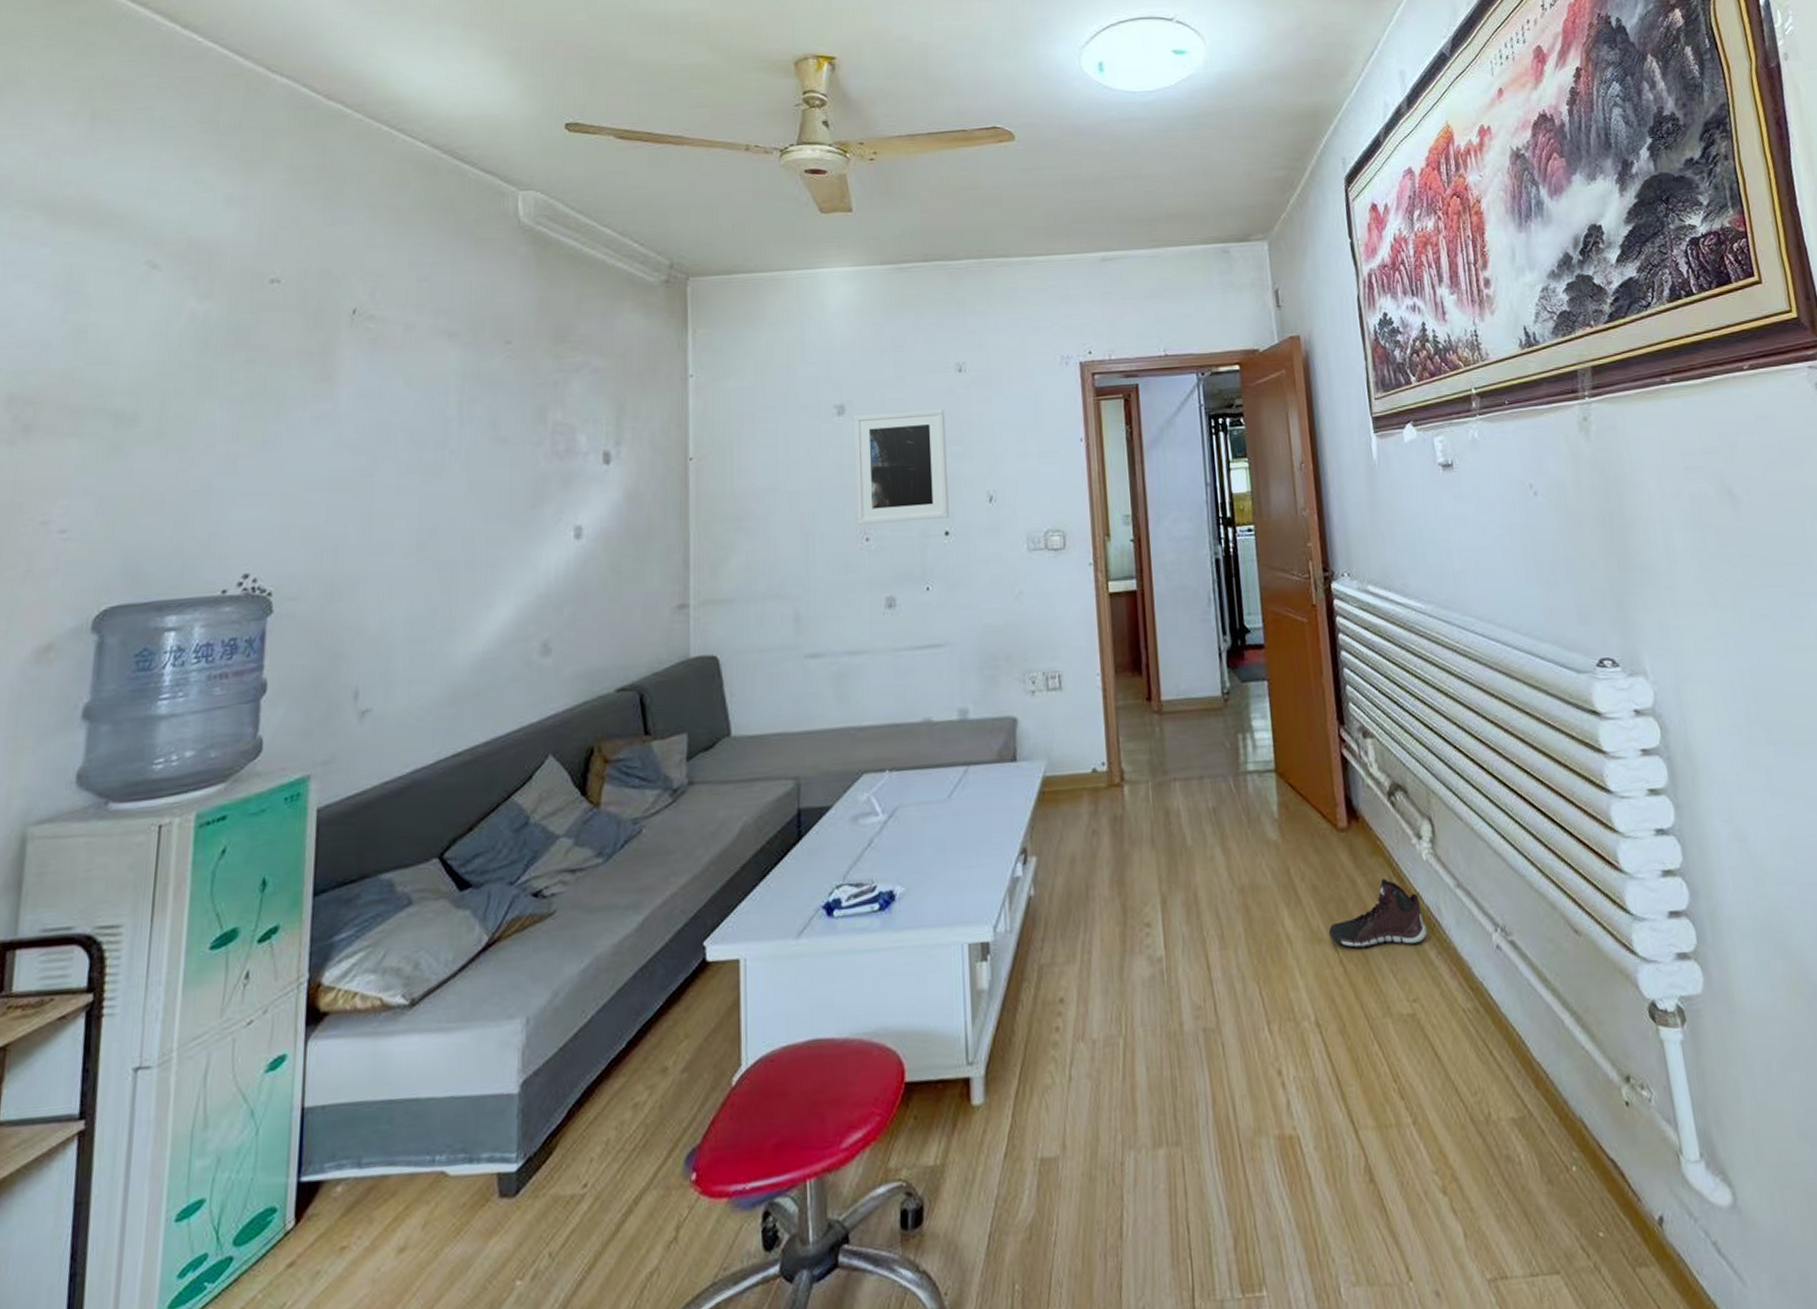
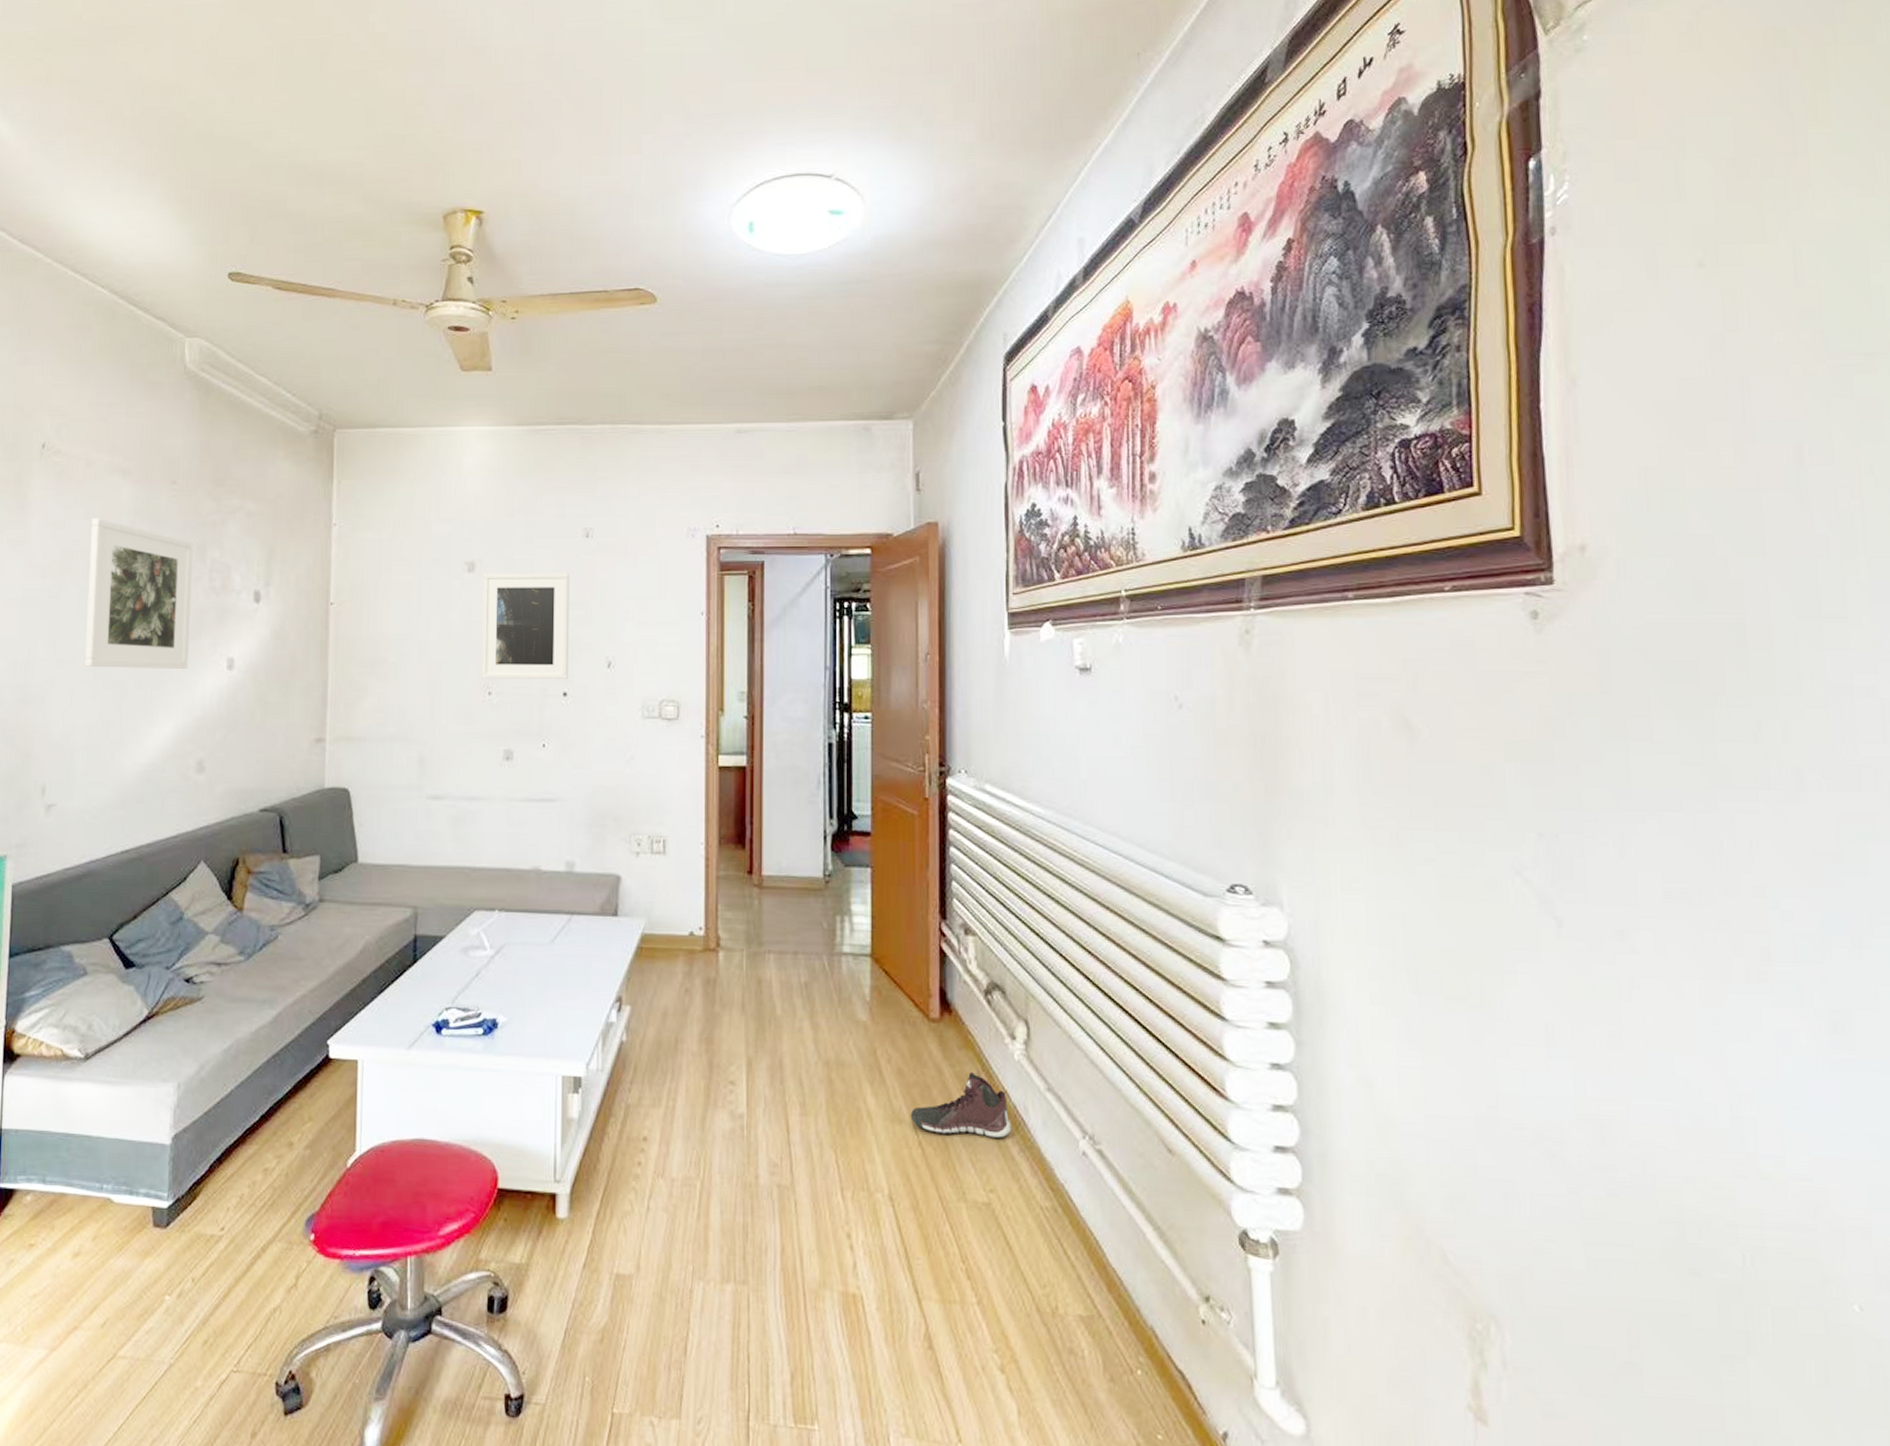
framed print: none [405,386,532,550] -> present [84,518,193,669]

